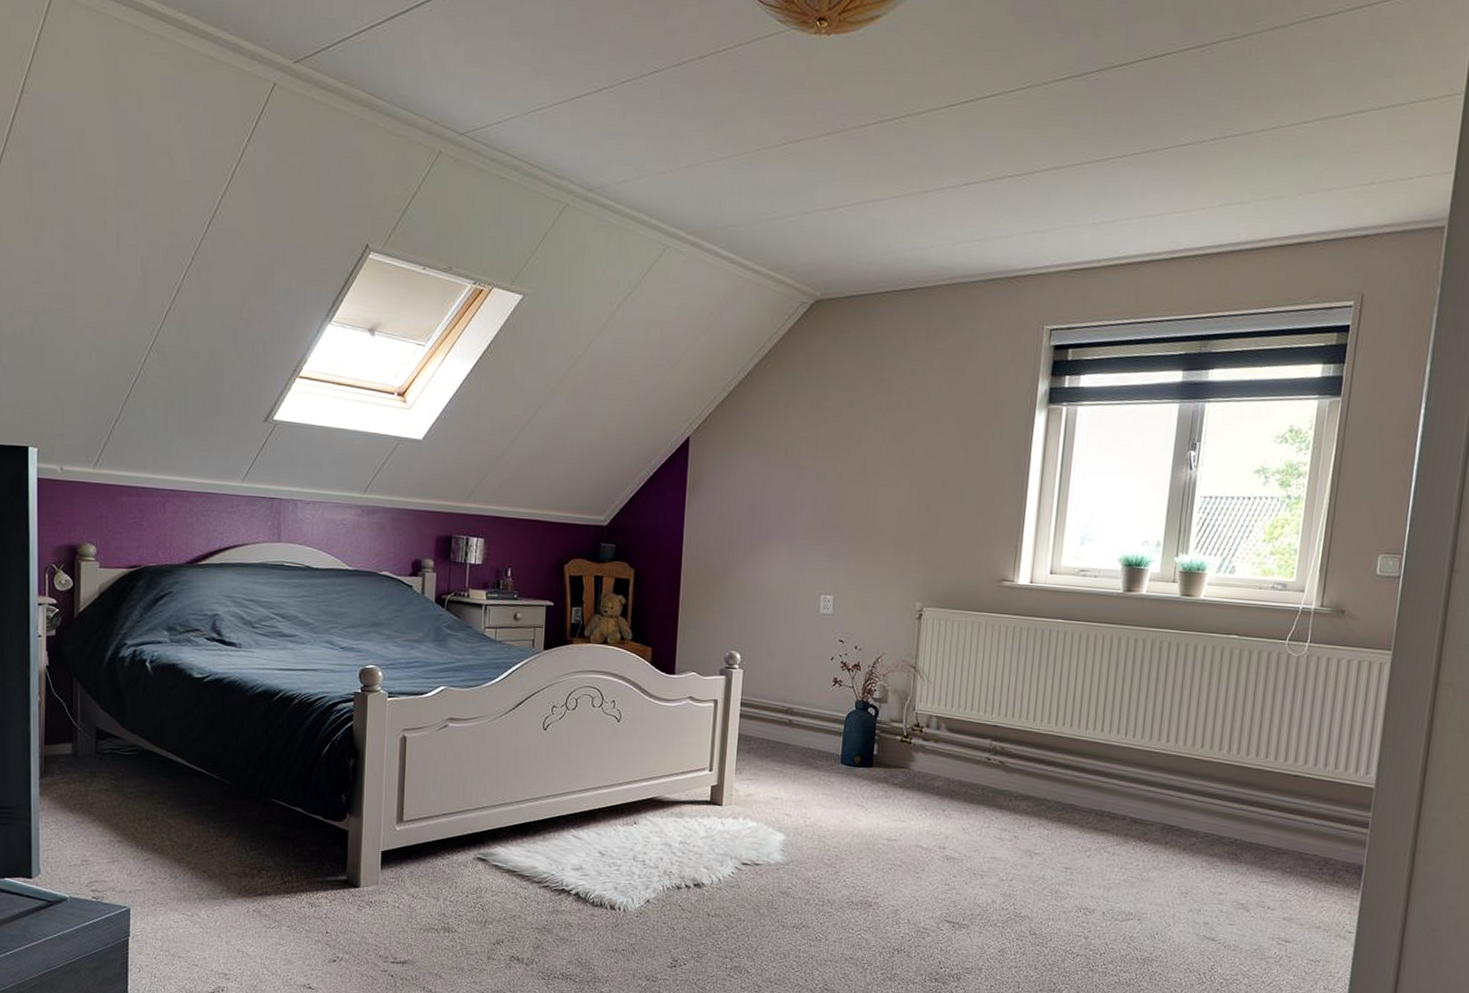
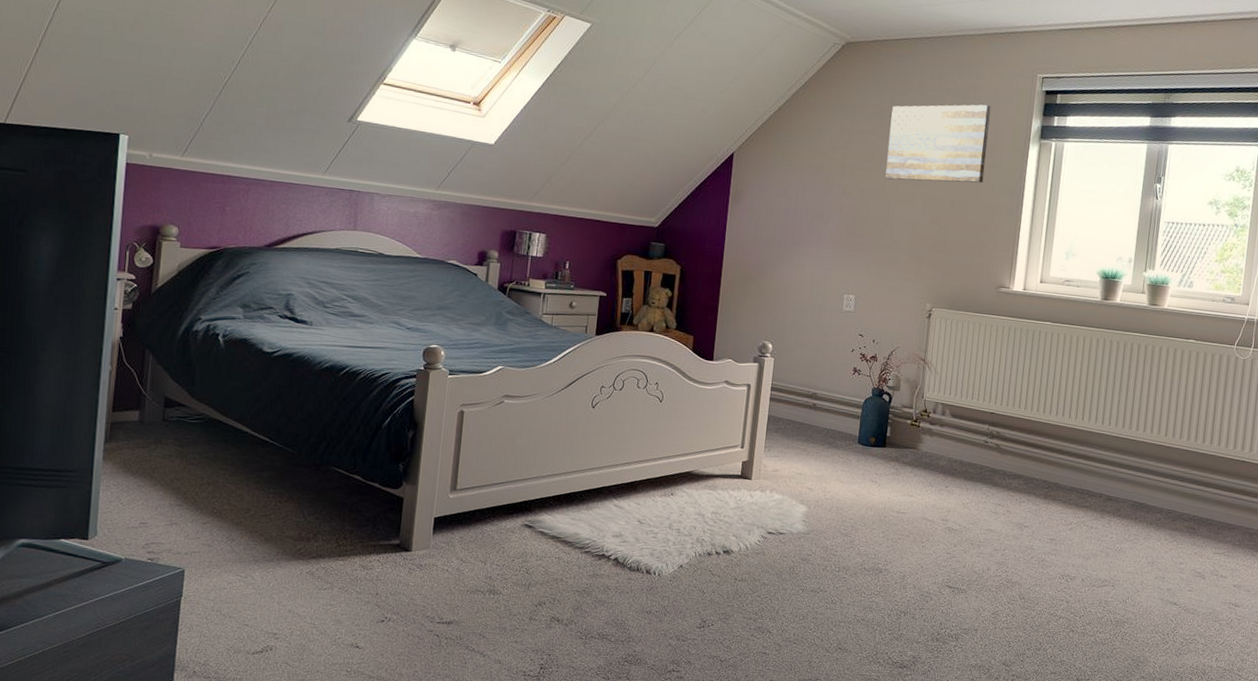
wall art: none [865,365,989,460] -> present [885,104,991,183]

